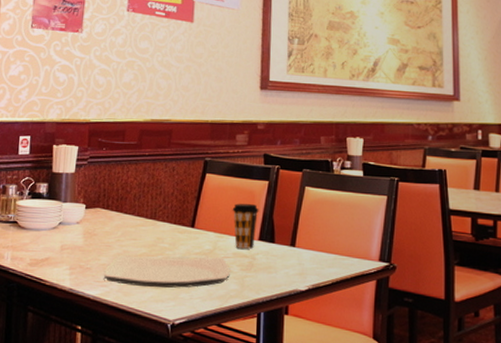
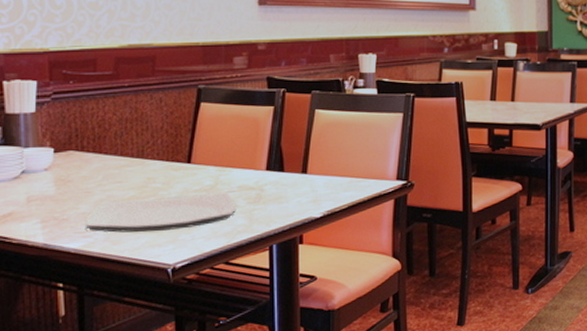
coffee cup: present [232,203,259,249] -> none [234,132,265,181]

